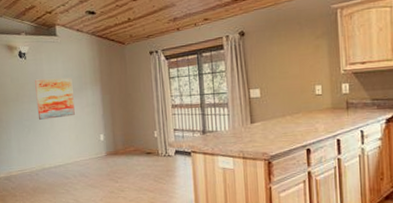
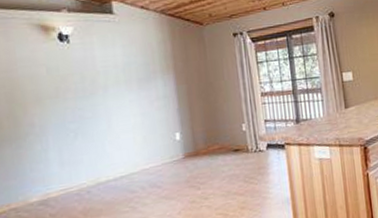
wall art: present [35,78,75,120] -> none [83,65,141,120]

